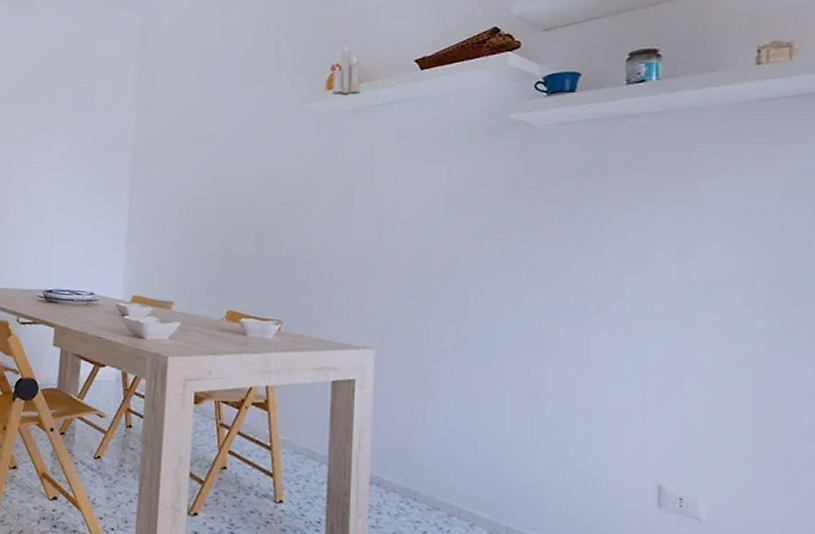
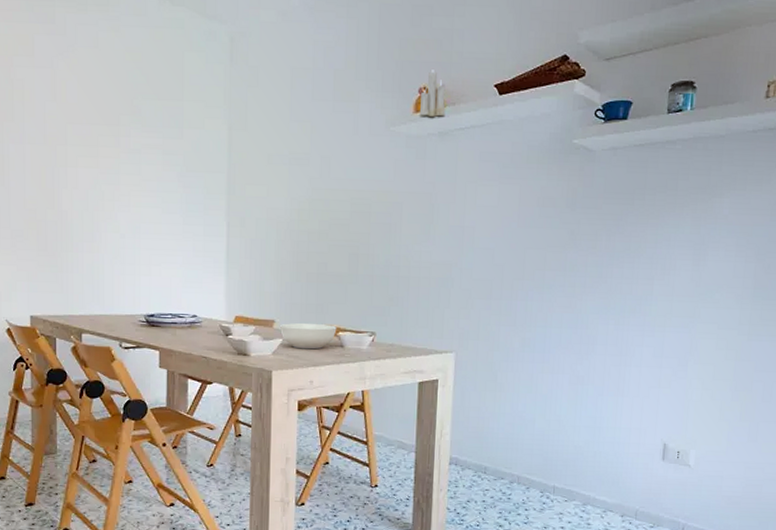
bowl: none [177,305,240,336] -> present [279,323,337,350]

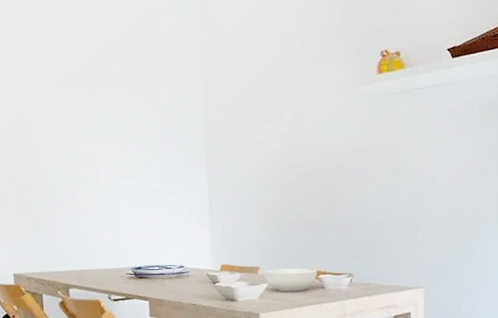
candle: present [419,70,446,119] -> none [382,34,406,80]

